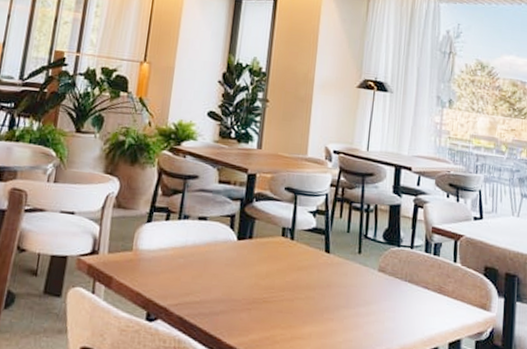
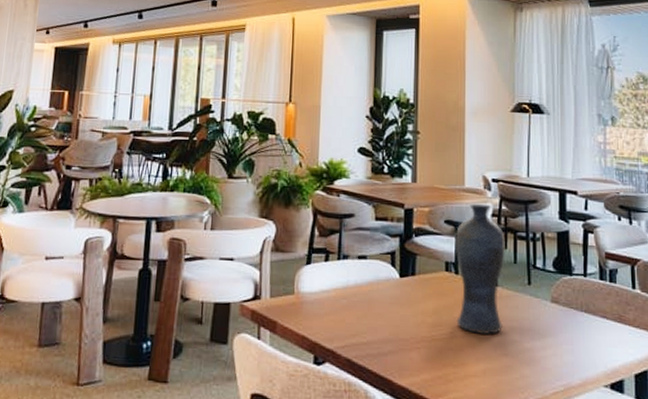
vase: none [288,172,341,300] -> present [455,203,505,336]

